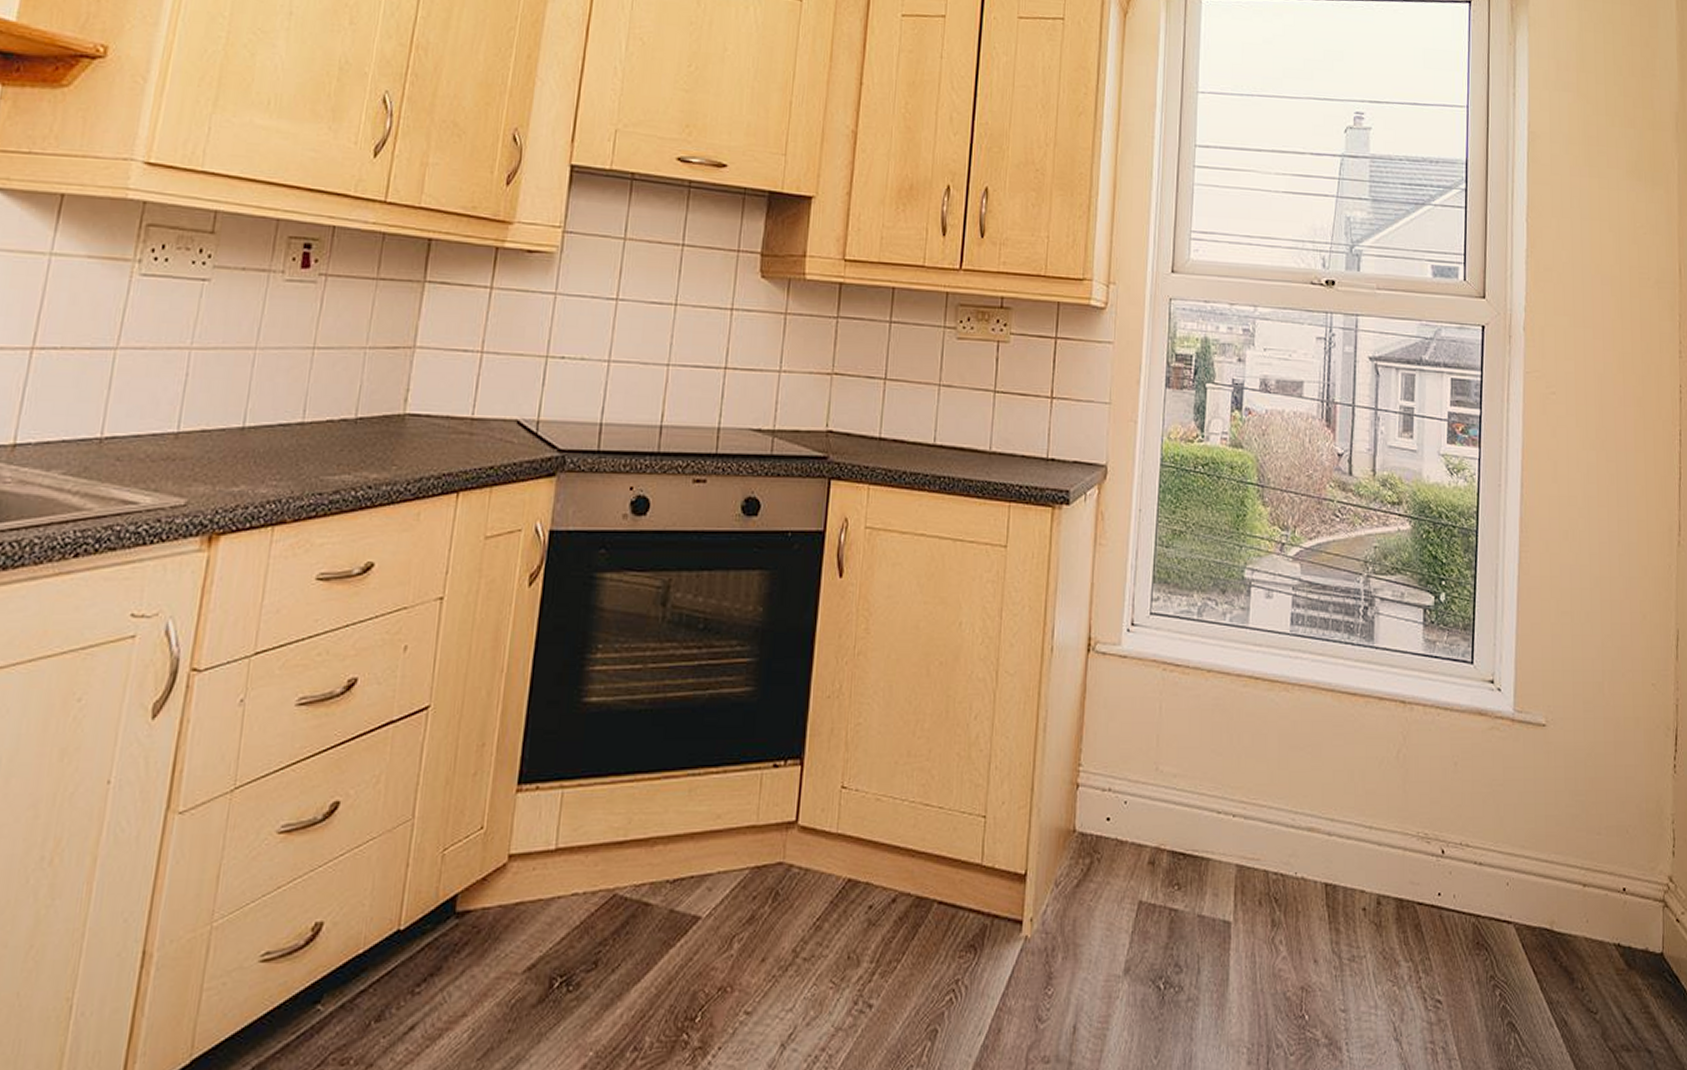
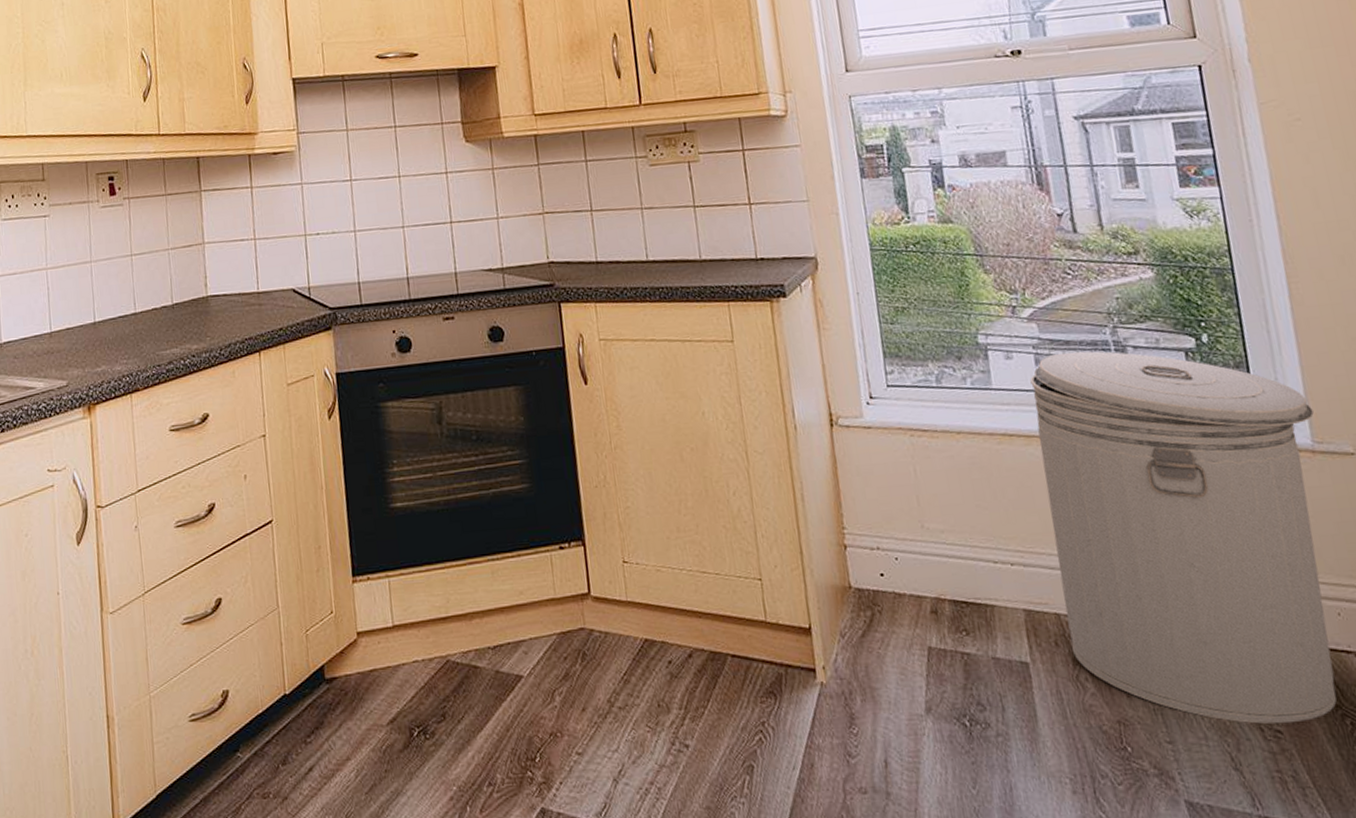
can: none [1273,597,1519,994] -> present [1030,351,1337,724]

